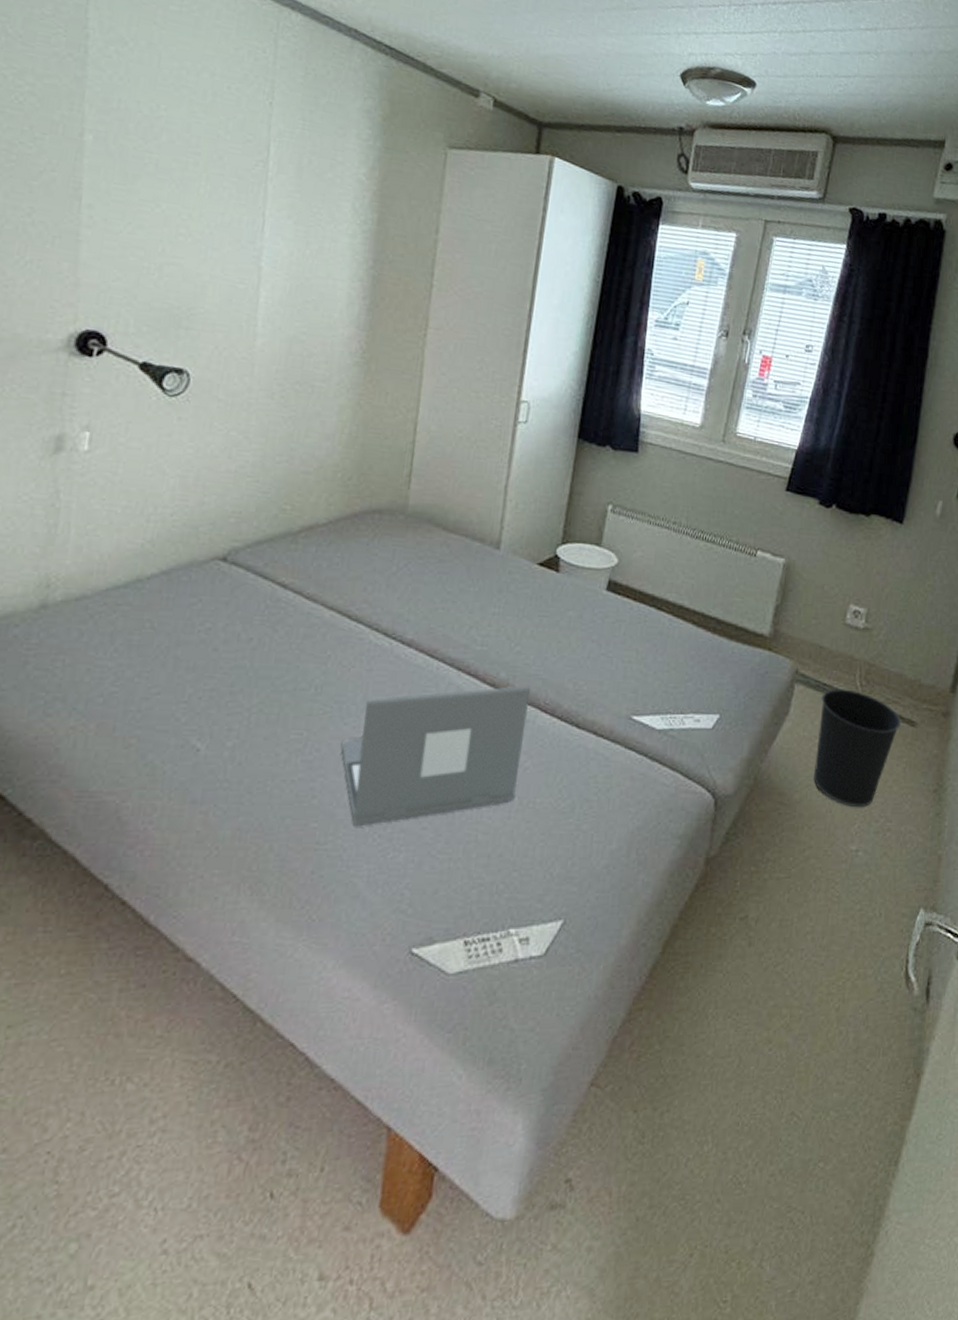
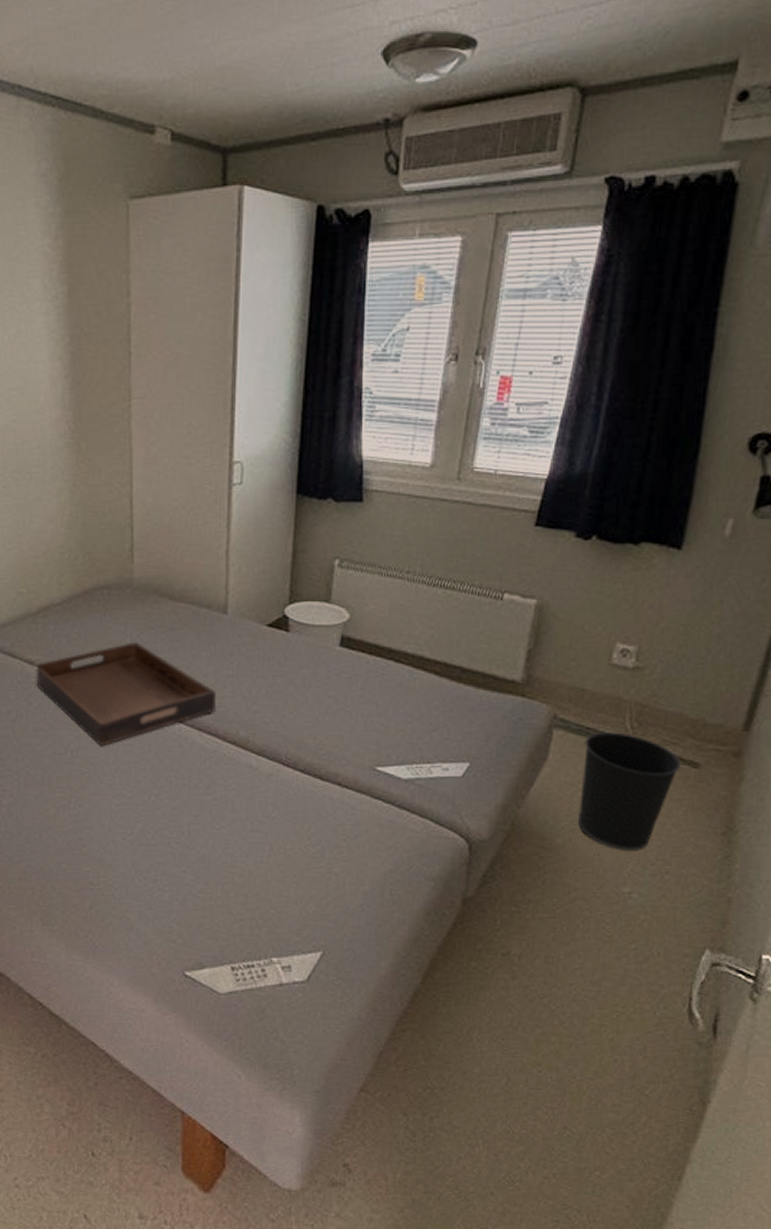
serving tray: none [286,571,480,684] -> present [36,642,216,747]
laptop: present [341,686,531,827] -> none [100,742,272,870]

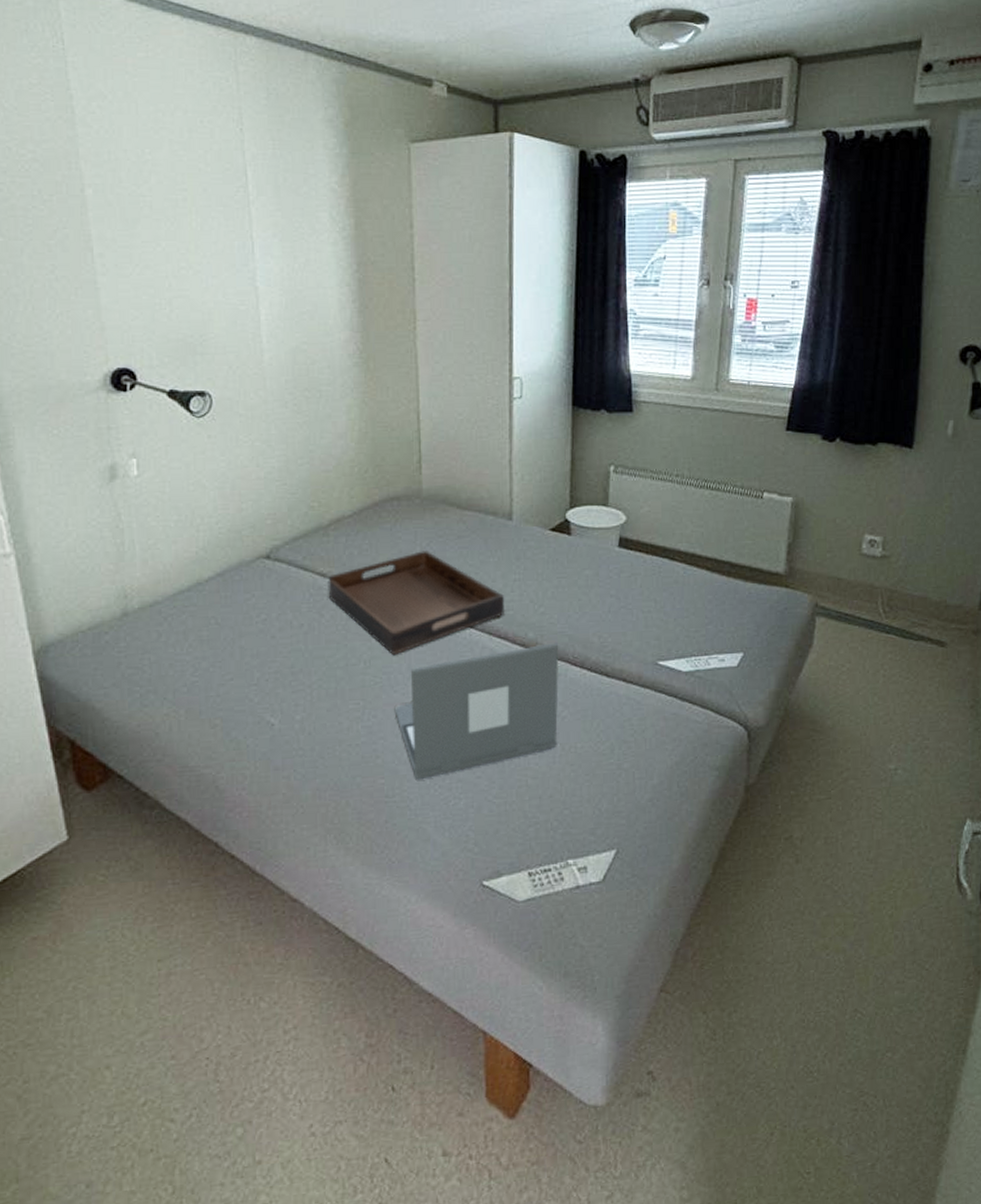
laptop: none [100,742,272,870] -> present [394,643,559,780]
wastebasket: present [577,732,682,851] -> none [843,617,930,729]

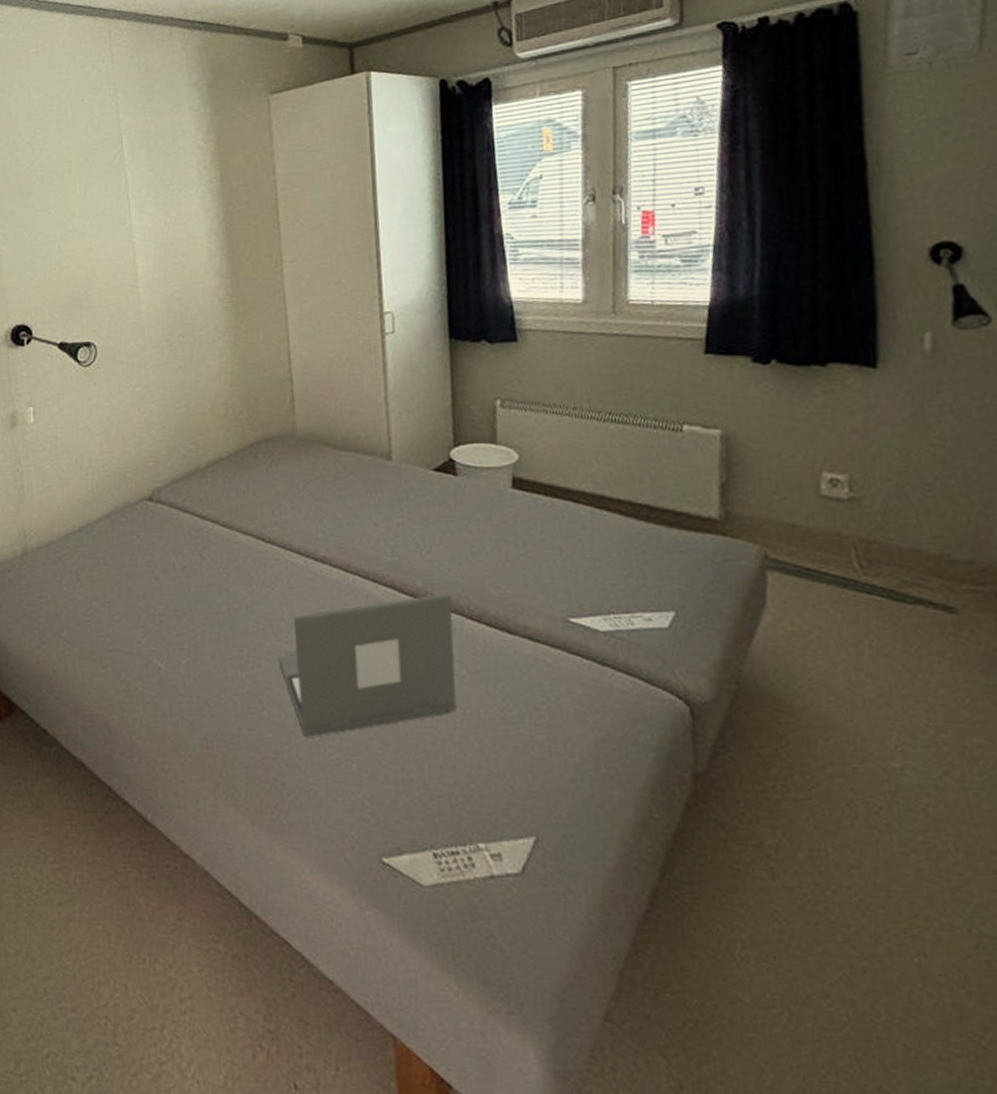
serving tray: present [328,551,504,656] -> none [207,492,389,602]

